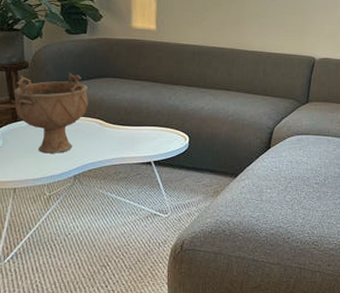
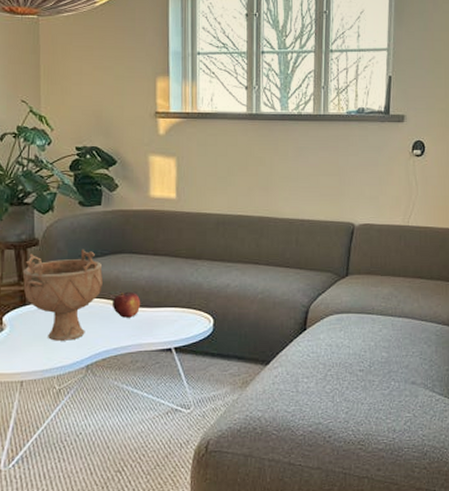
fruit: none [97,111,124,135] -> present [112,291,141,318]

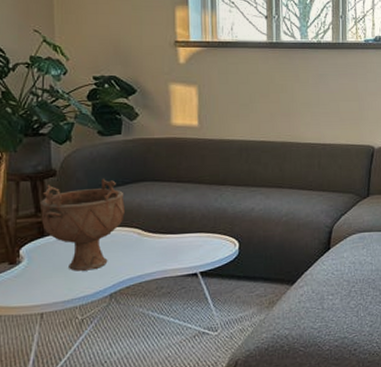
fruit: present [112,291,141,318] -> none [135,219,165,245]

